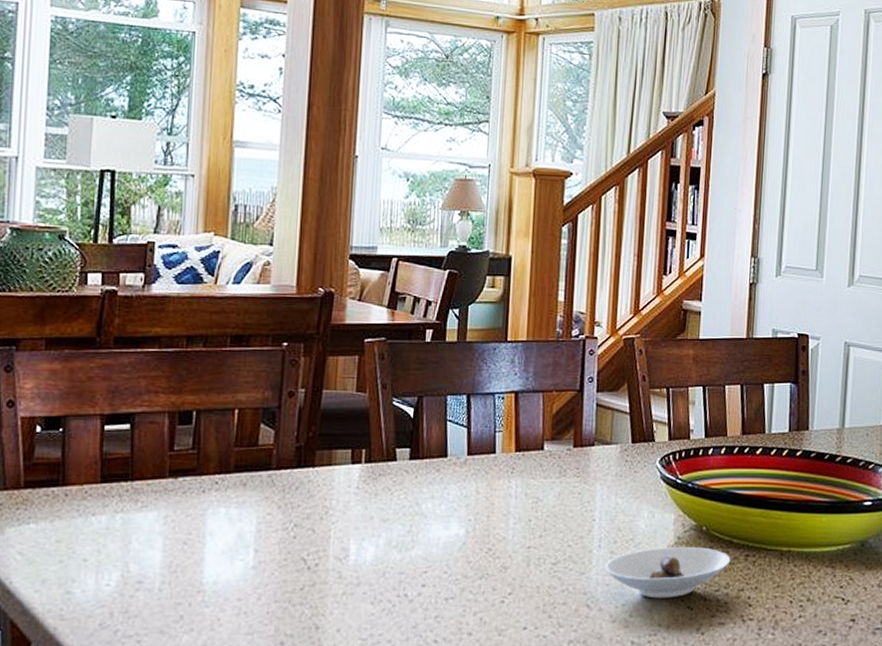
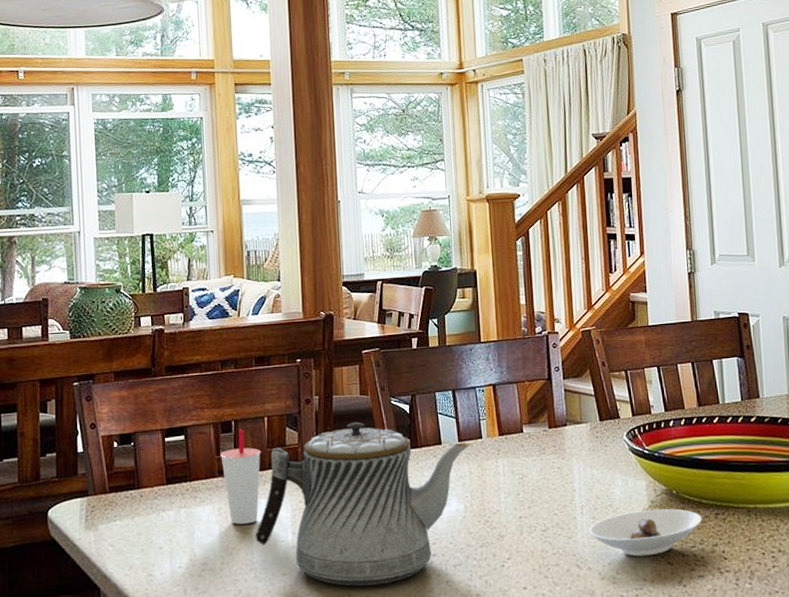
cup: none [174,422,226,536] -> present [220,429,261,524]
teapot: none [207,423,482,618] -> present [255,421,471,587]

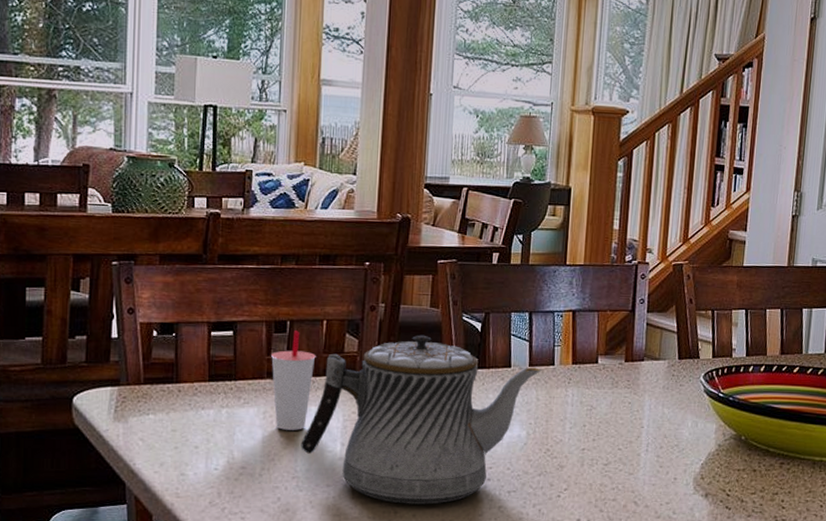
saucer: present [588,509,702,557] -> none [650,453,767,499]

